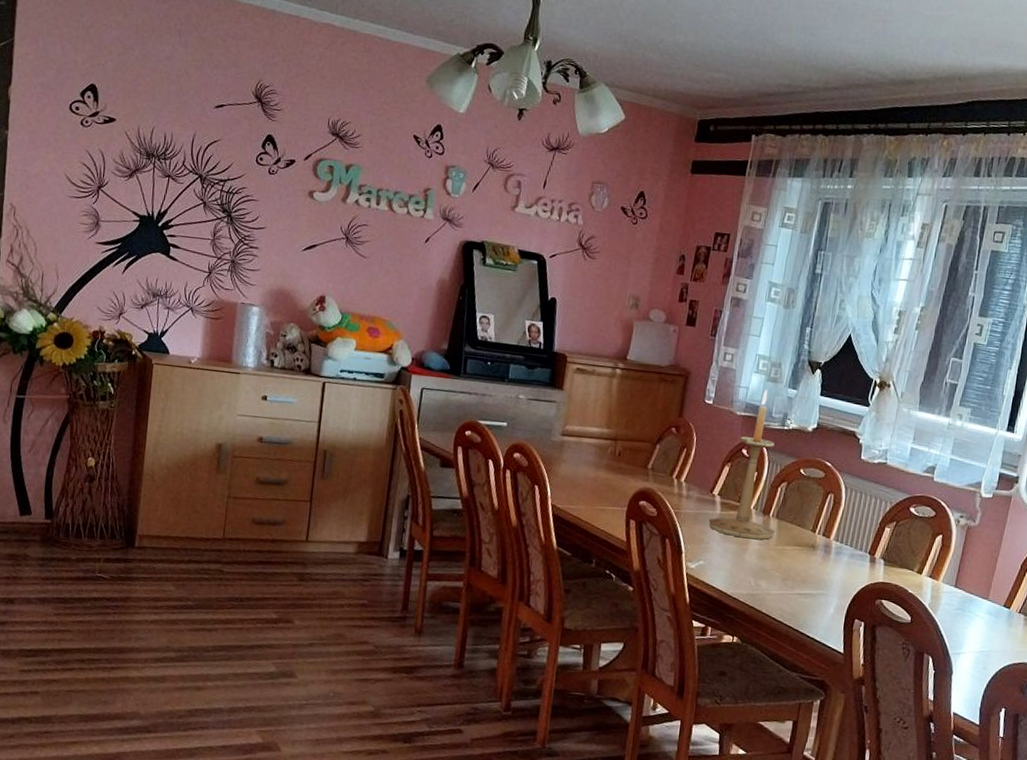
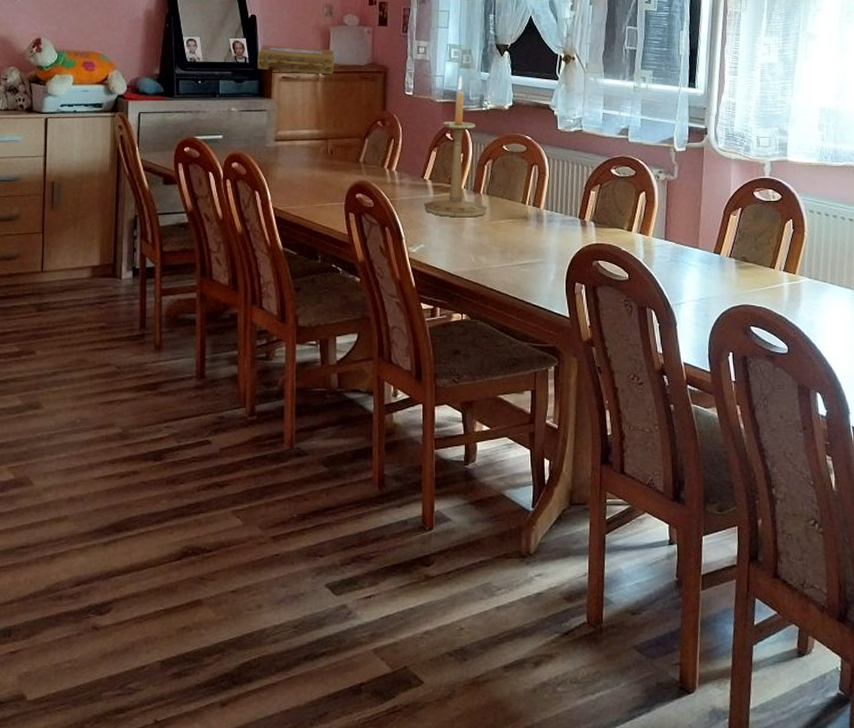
decorative box: none [552,331,636,373] -> present [257,45,335,75]

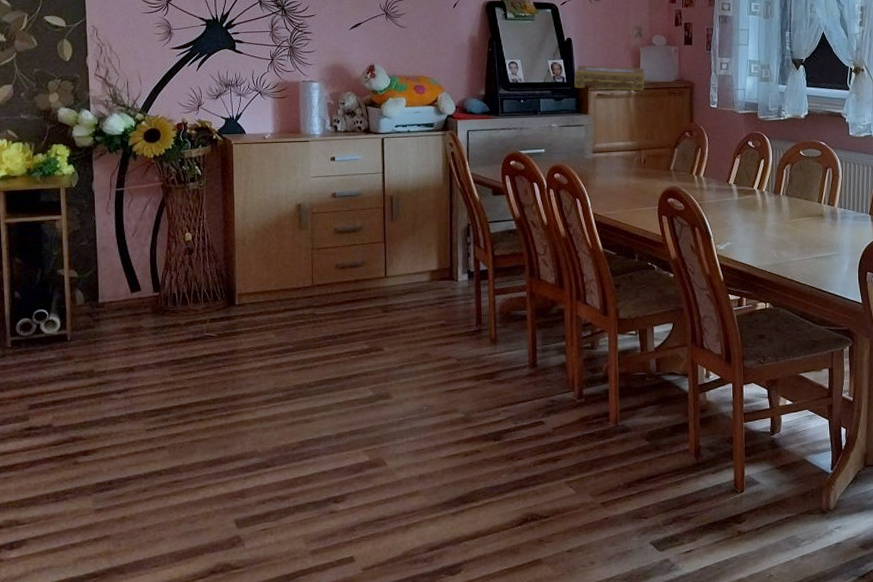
candlestick: present [423,75,488,218] -> none [729,88,788,218]

